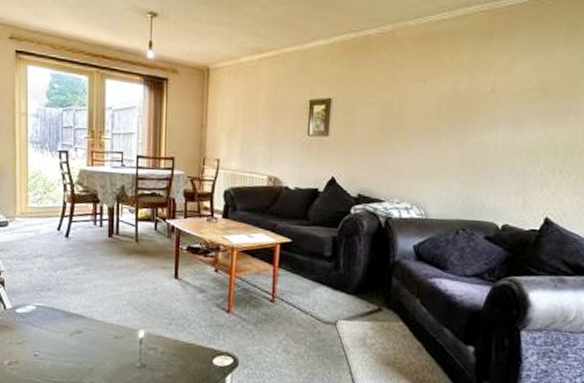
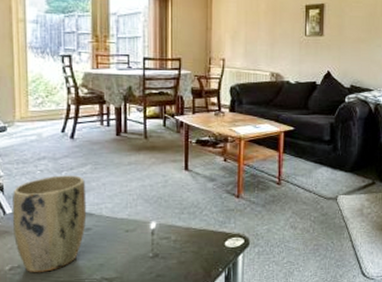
plant pot: none [11,274,79,371] -> present [12,175,87,273]

